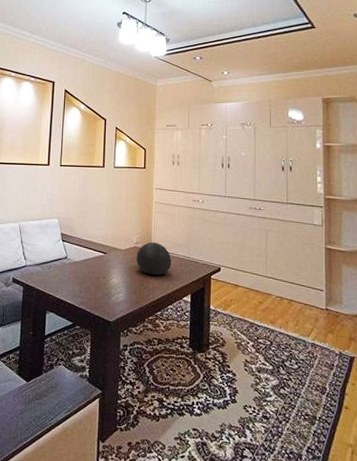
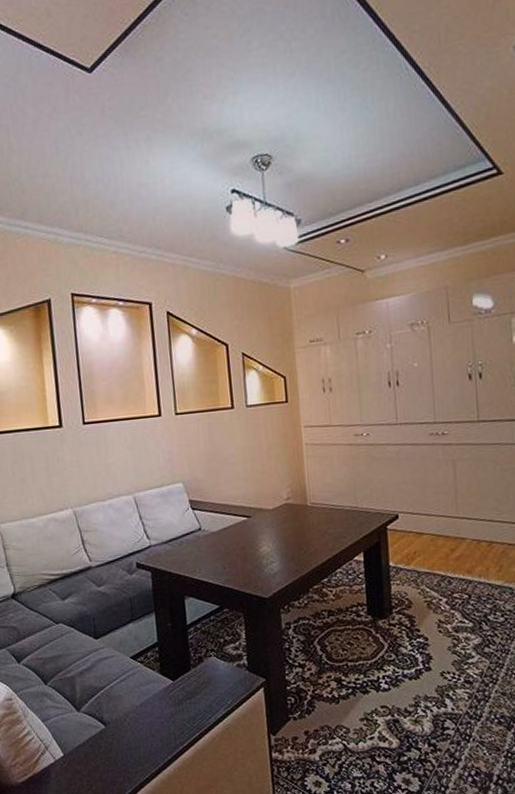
decorative ball: present [136,242,172,276] -> none [289,494,336,536]

